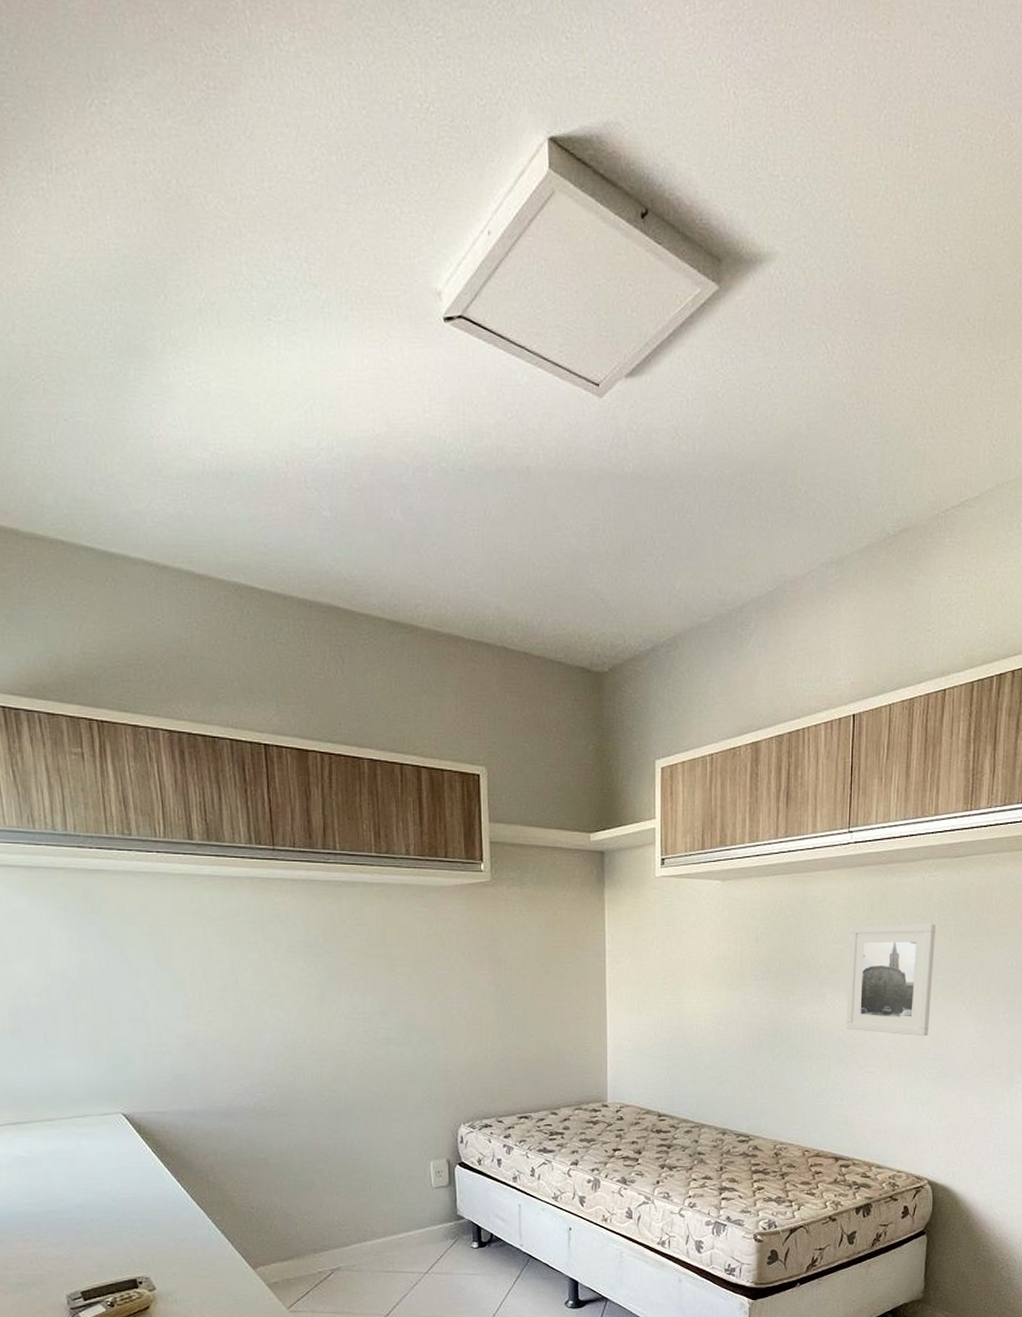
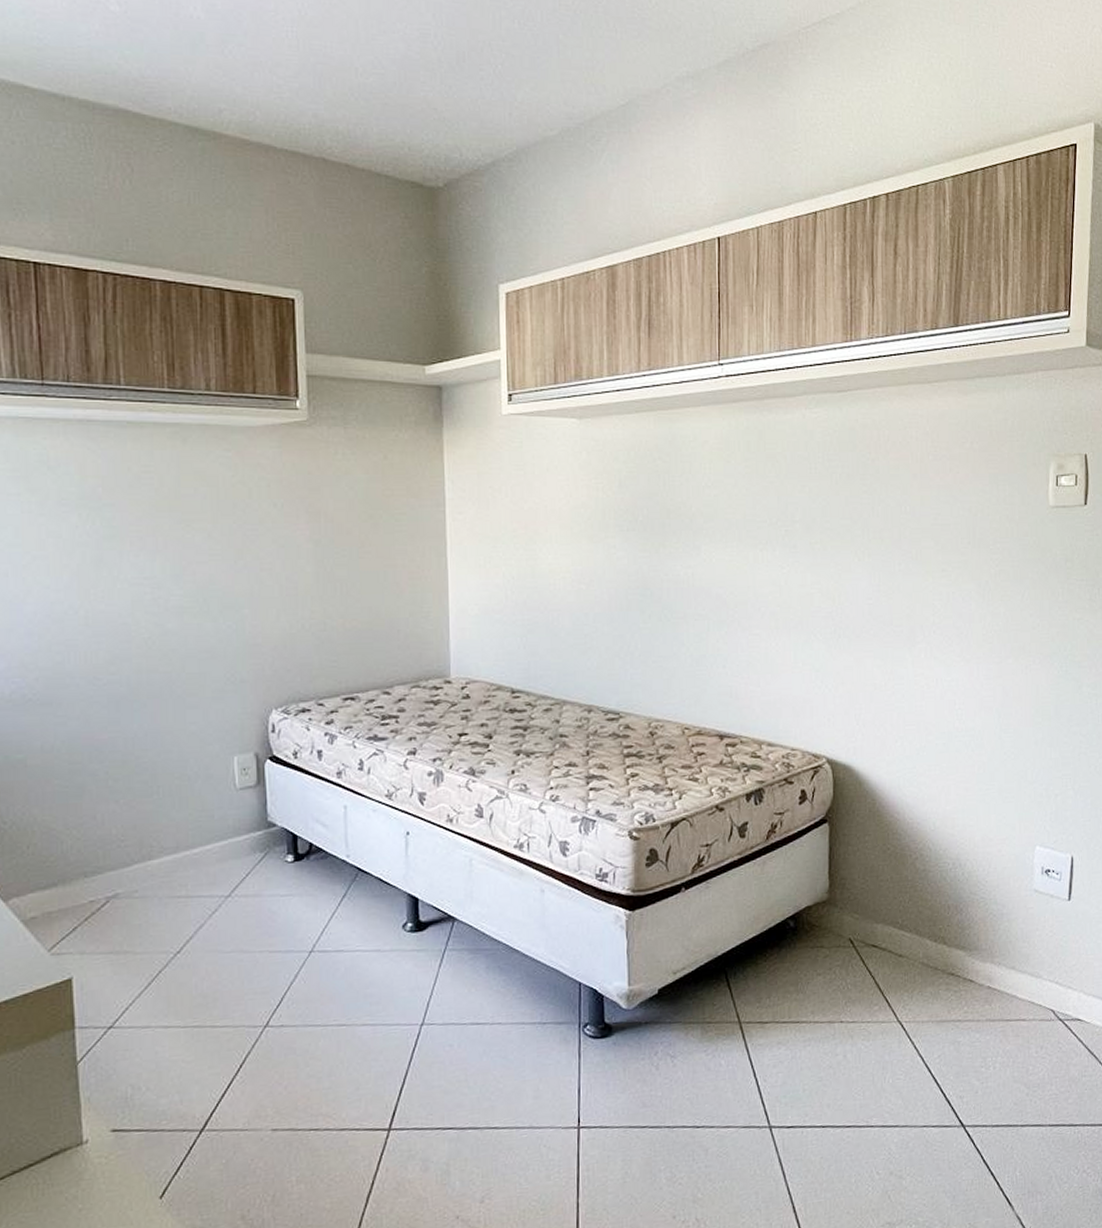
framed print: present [845,924,936,1037] -> none [724,466,820,593]

